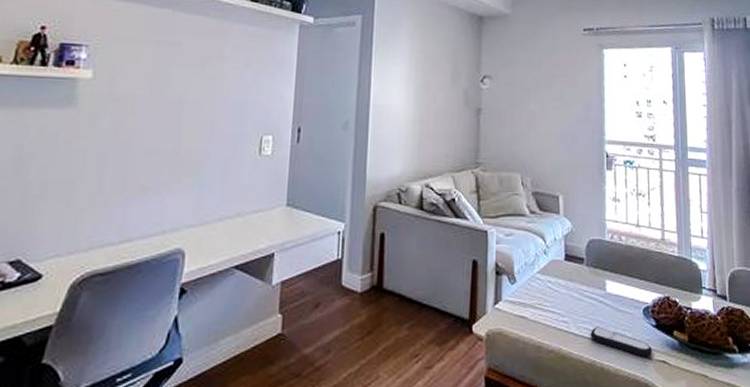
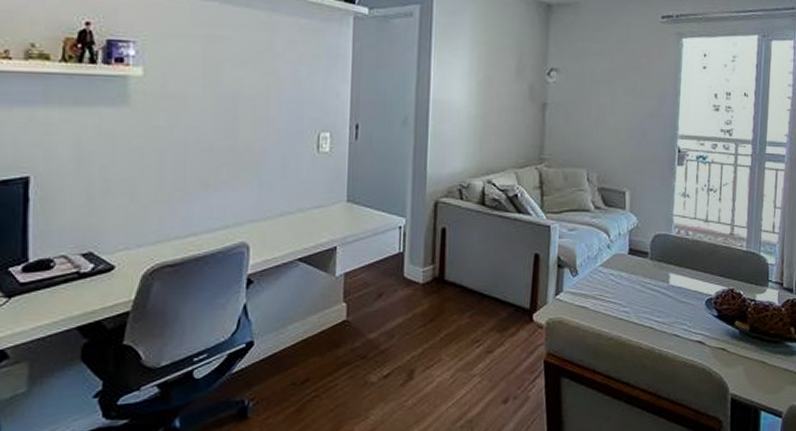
remote control: present [590,326,653,357] -> none [650,316,713,344]

